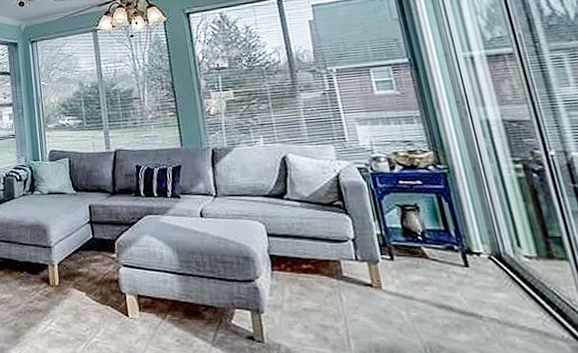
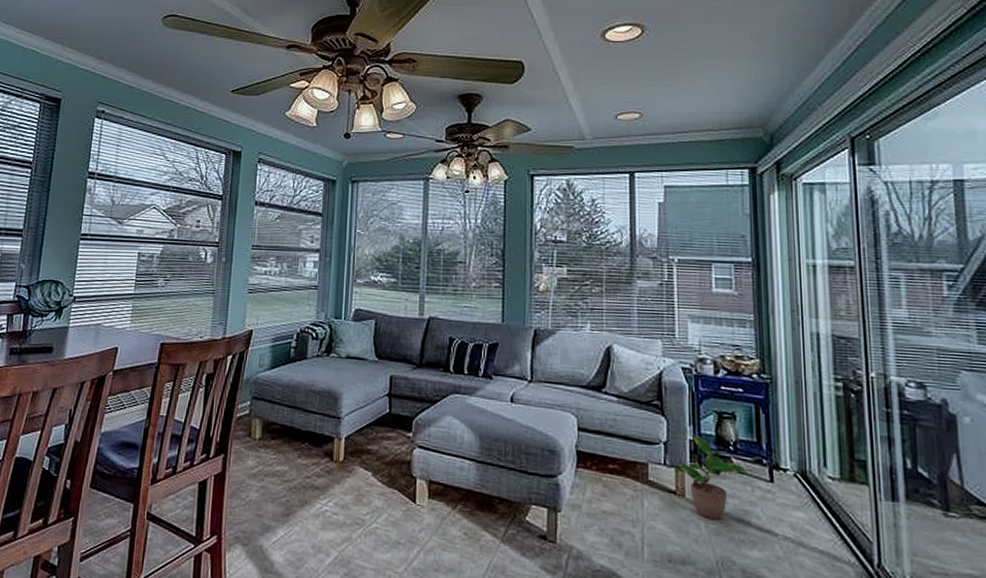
potted plant: none [368,229,441,308] -> present [676,435,748,521]

